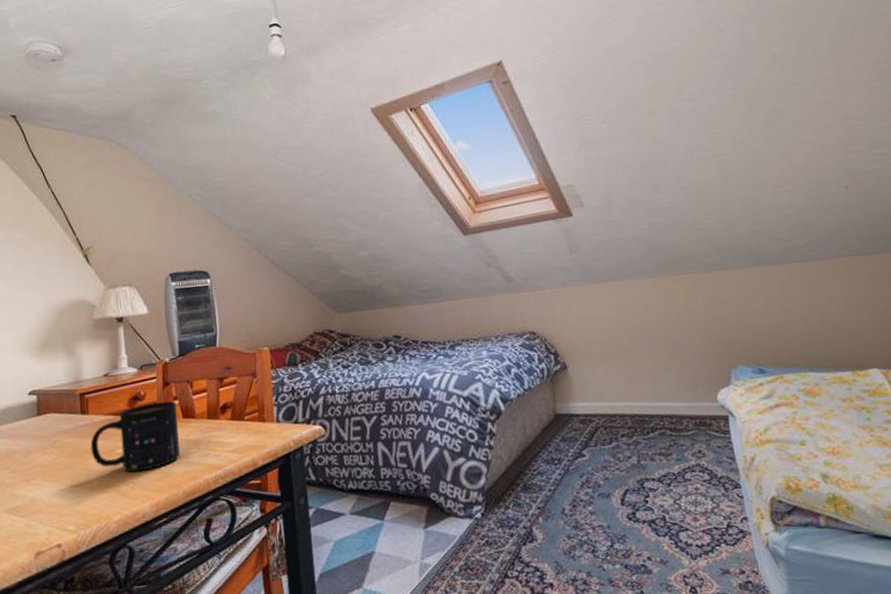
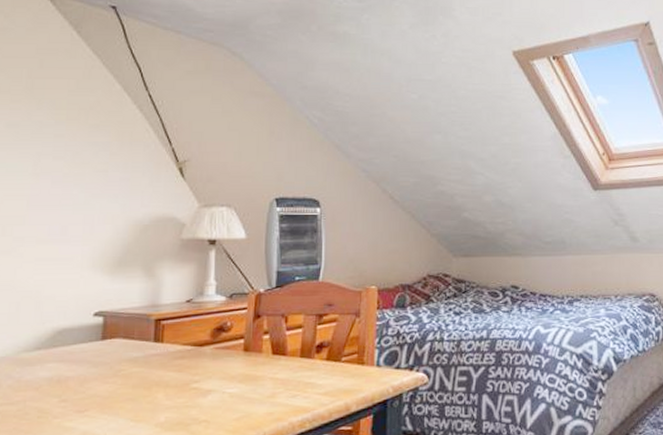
mug: present [90,401,180,472] -> none [161,335,267,410]

